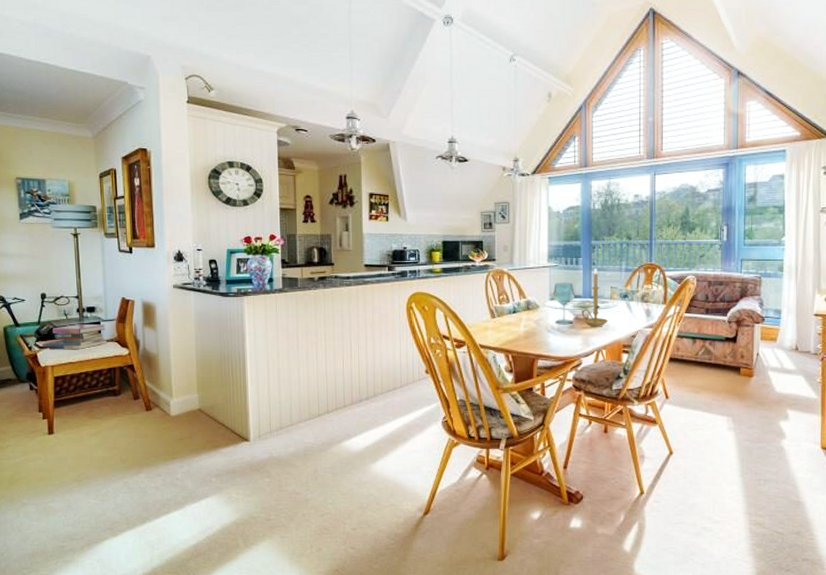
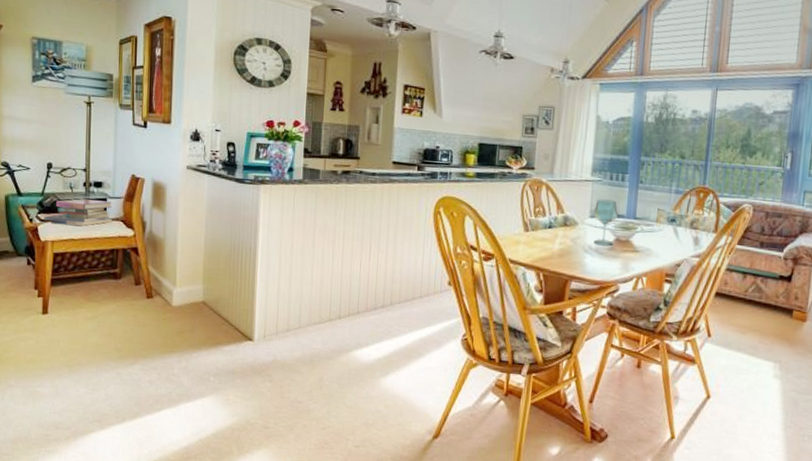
candle holder: present [581,268,608,327] -> none [623,187,652,252]

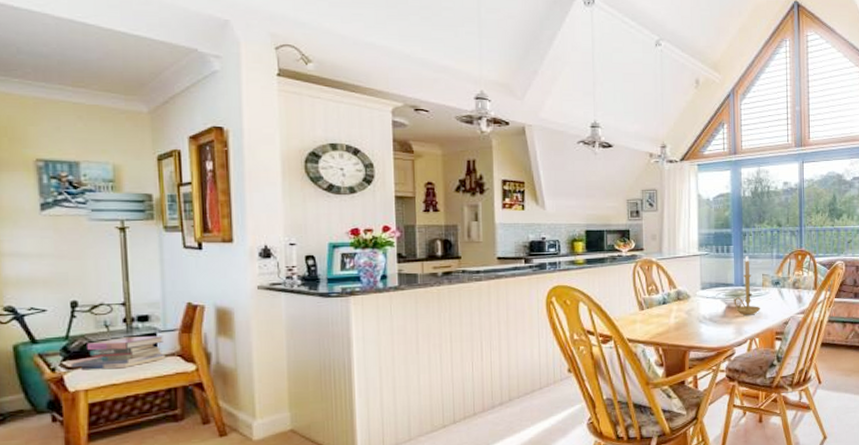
wine glass: present [593,199,619,246] -> none [704,271,727,314]
candle holder: none [623,187,652,252] -> present [734,256,761,316]

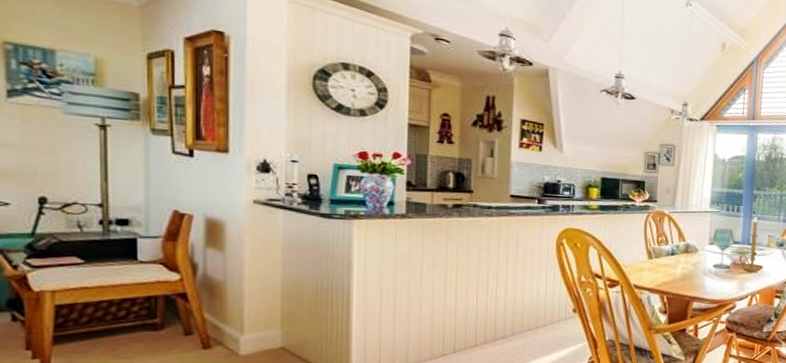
books: present [70,336,166,371] -> none [35,239,146,272]
wine glass: none [704,271,727,314] -> present [712,228,735,269]

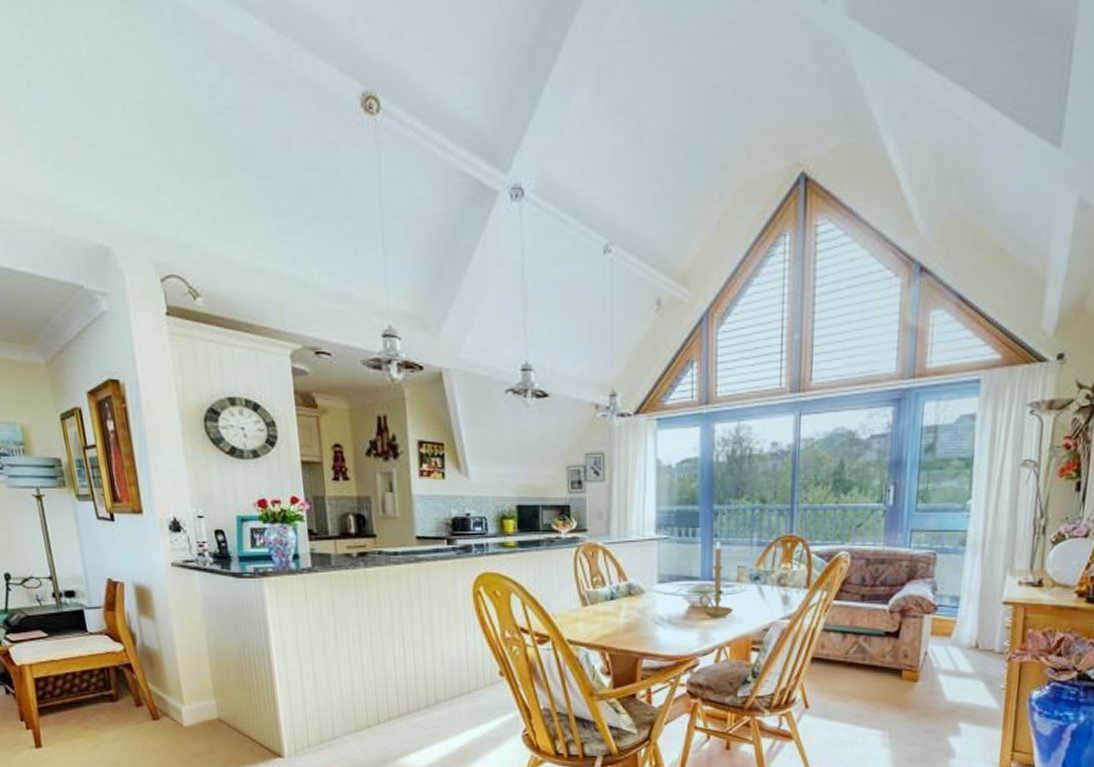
wine glass: present [712,228,735,269] -> none [662,560,692,615]

